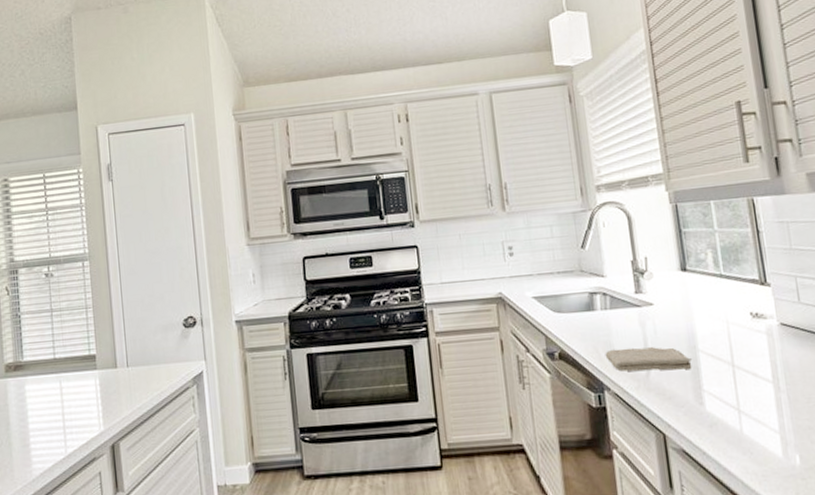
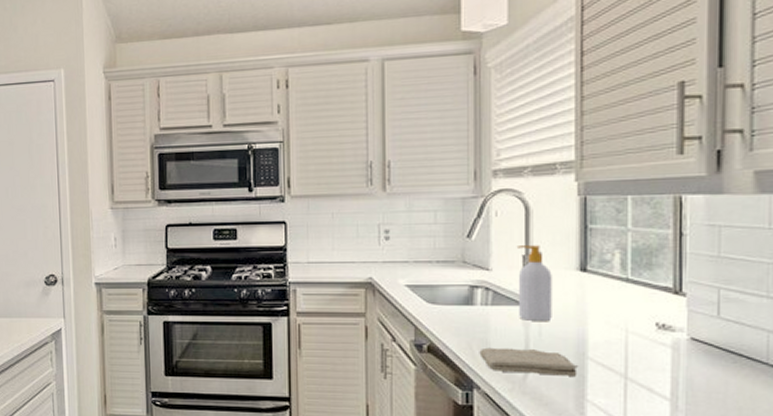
soap bottle: none [624,250,664,321] -> present [516,245,552,321]

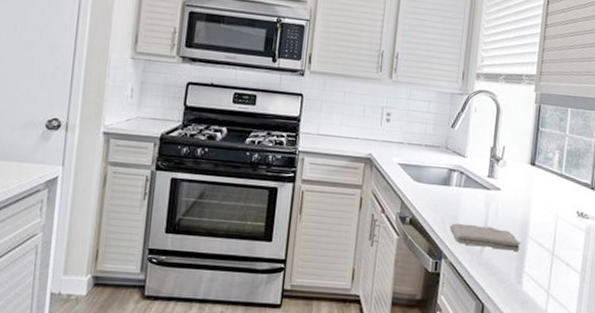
soap bottle: present [516,245,552,321] -> none [483,139,511,204]

